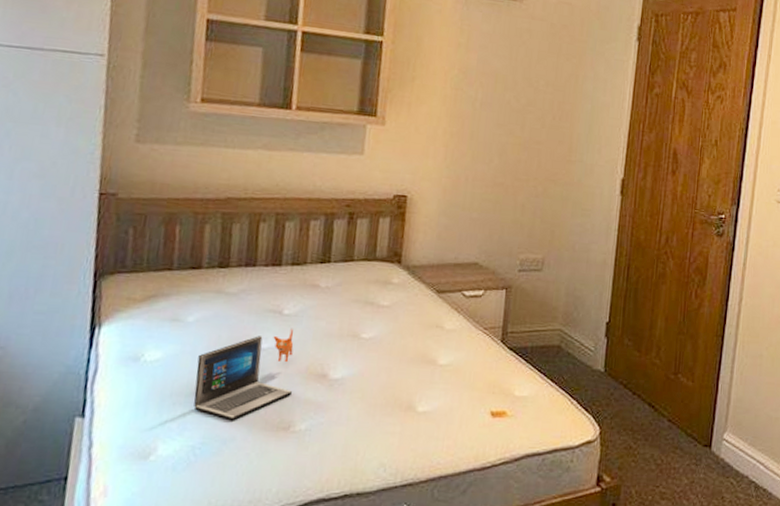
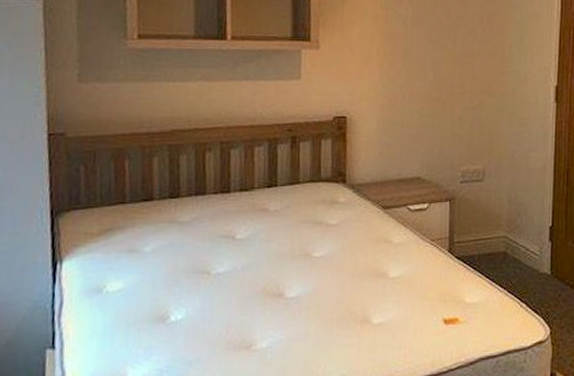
laptop: present [193,328,294,421] -> none [157,251,250,344]

